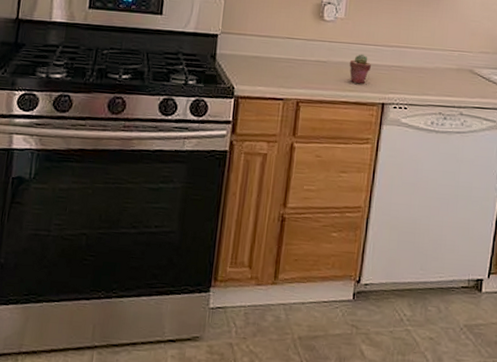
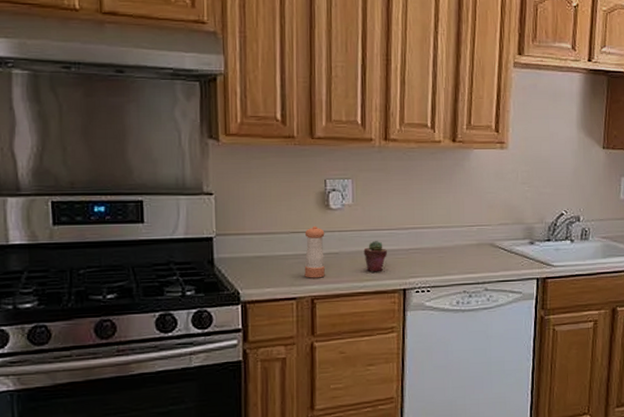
pepper shaker: none [293,34,317,83] -> present [304,225,325,278]

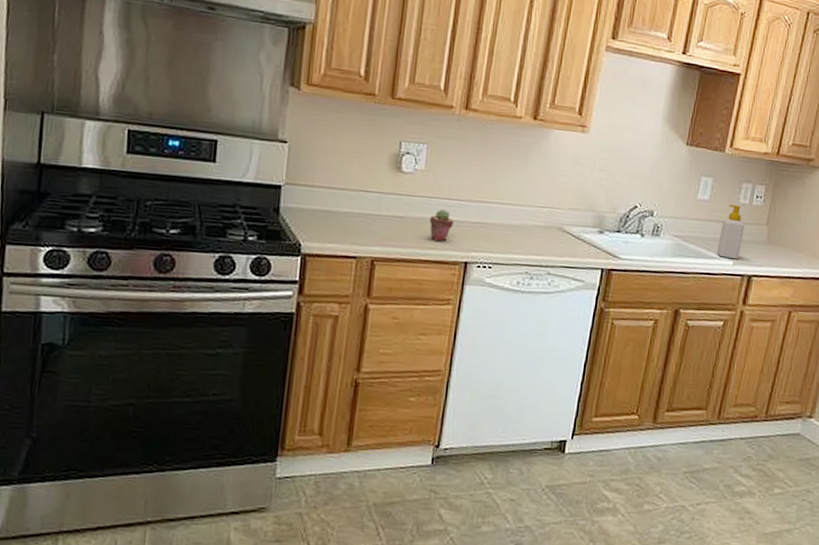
pepper shaker: present [304,225,325,278] -> none [368,186,394,240]

